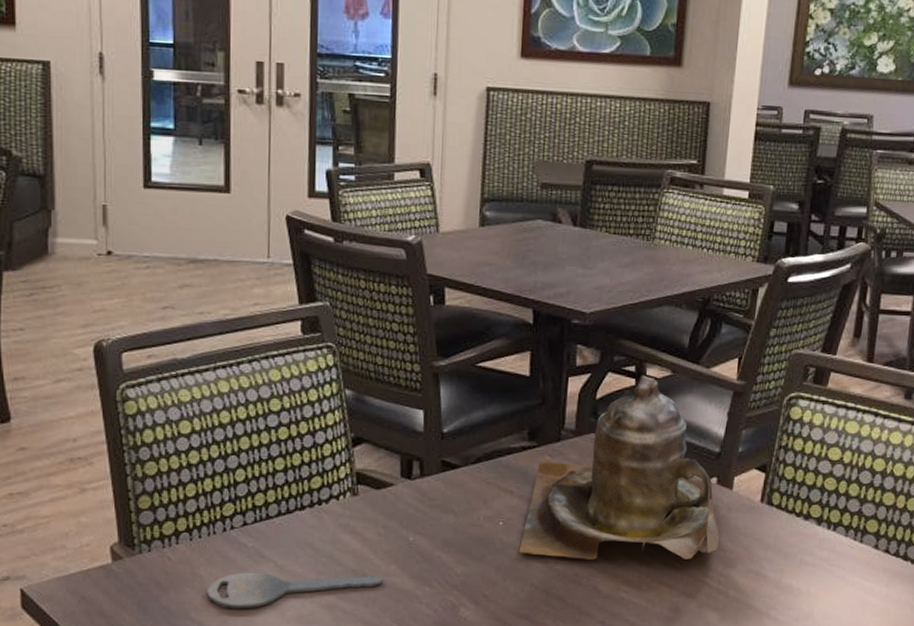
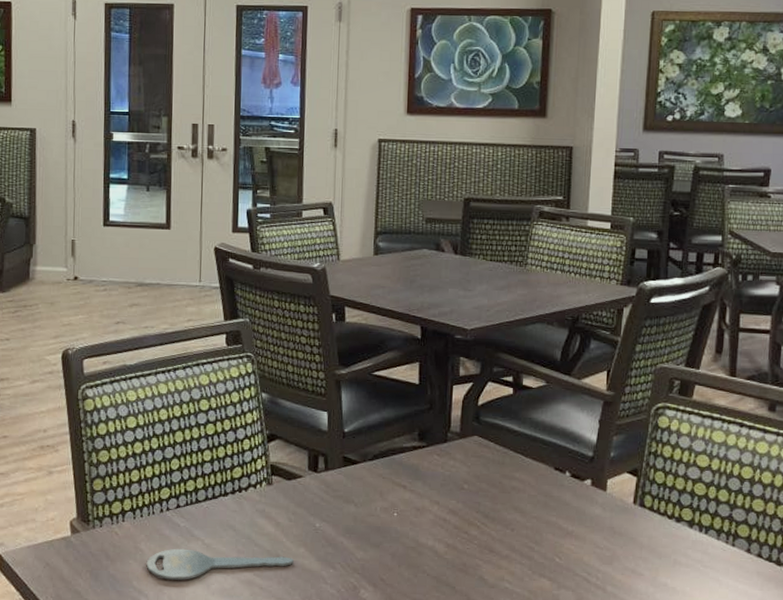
teapot: present [518,375,720,559] -> none [411,385,596,555]

